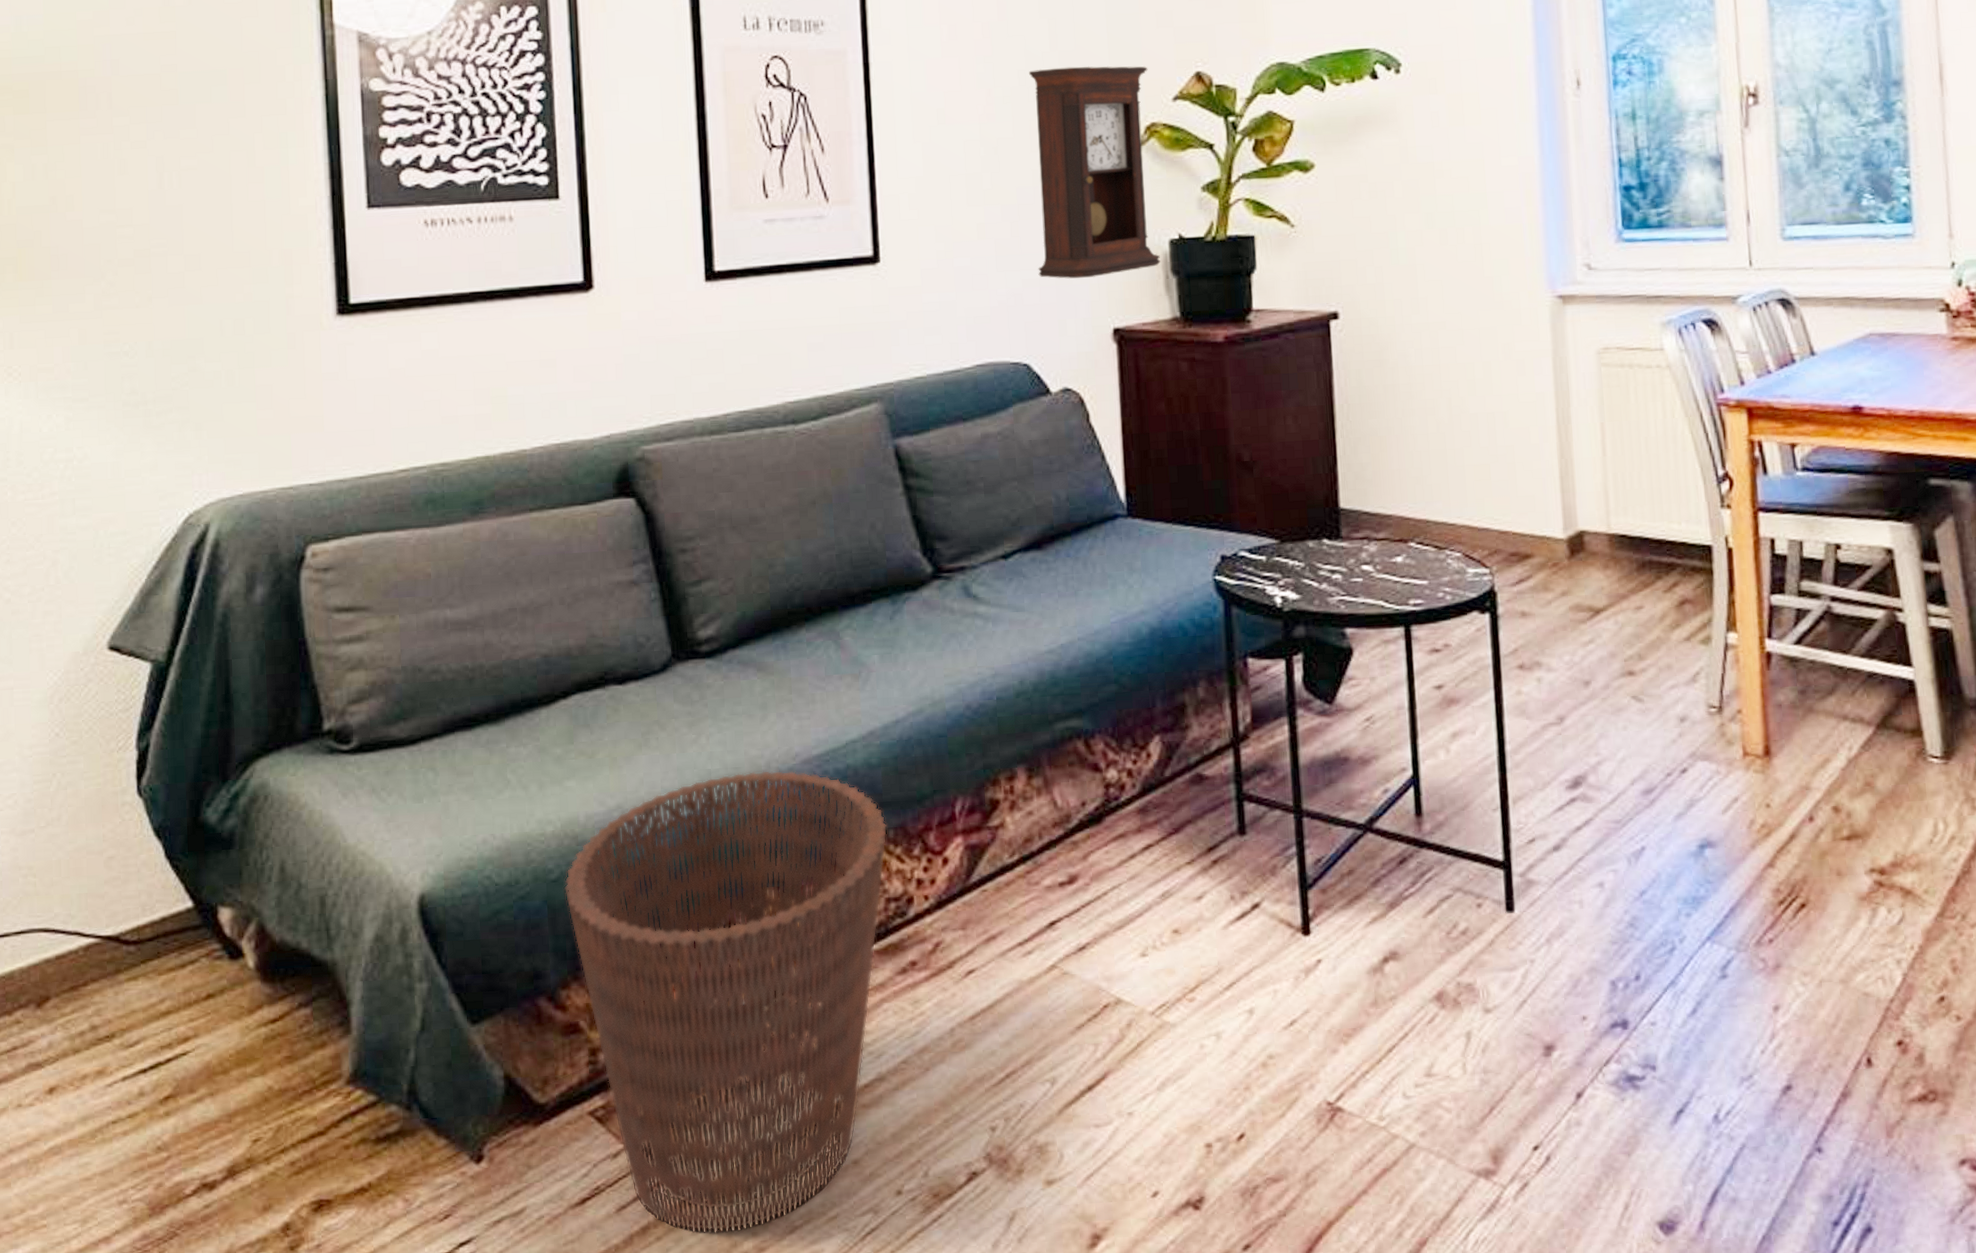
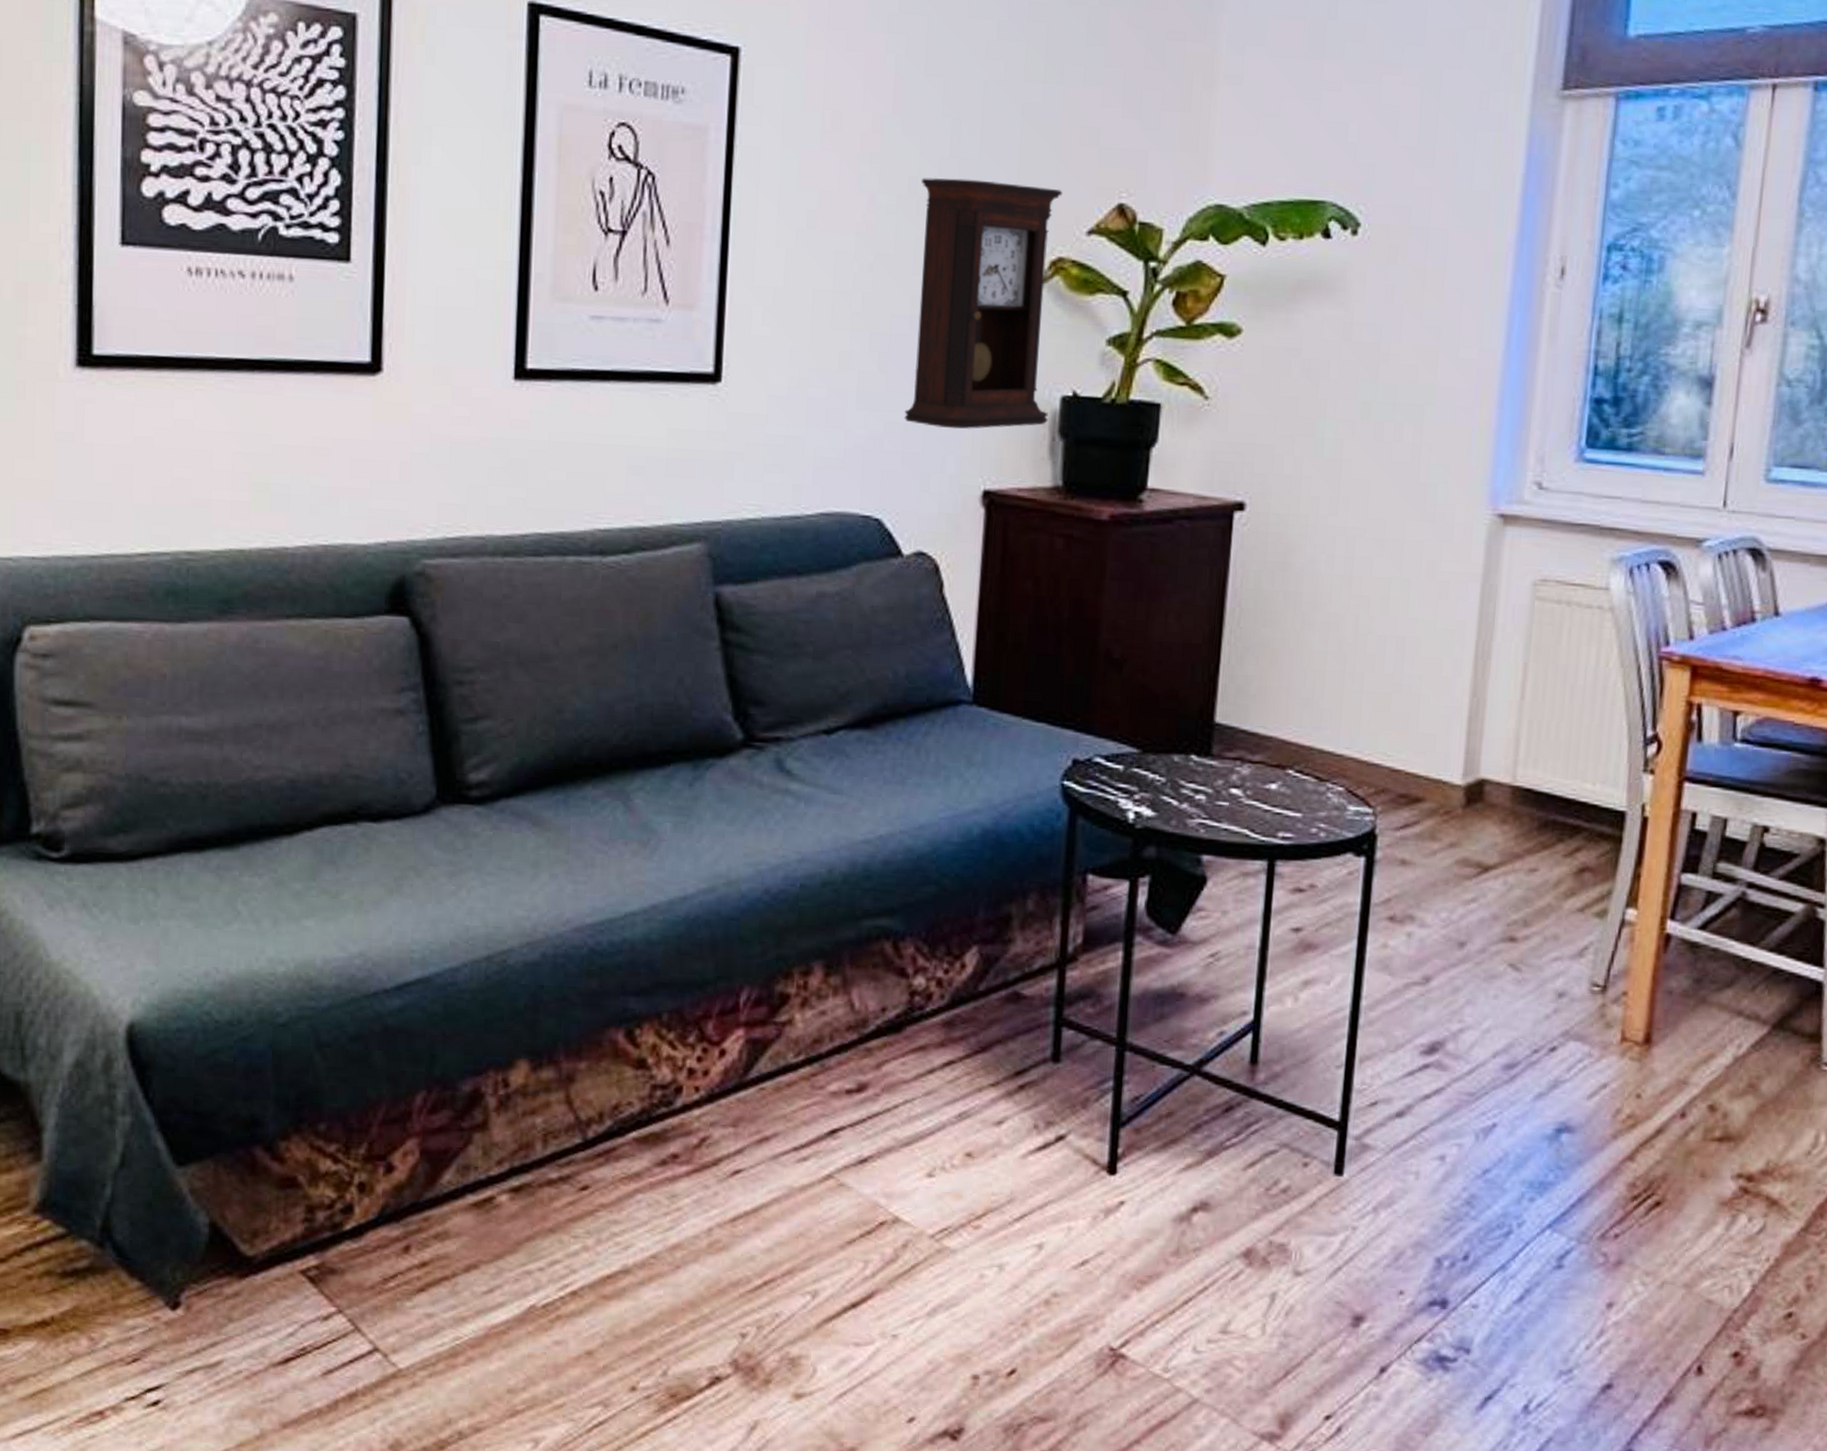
basket: present [565,770,888,1234] -> none [293,932,662,1410]

